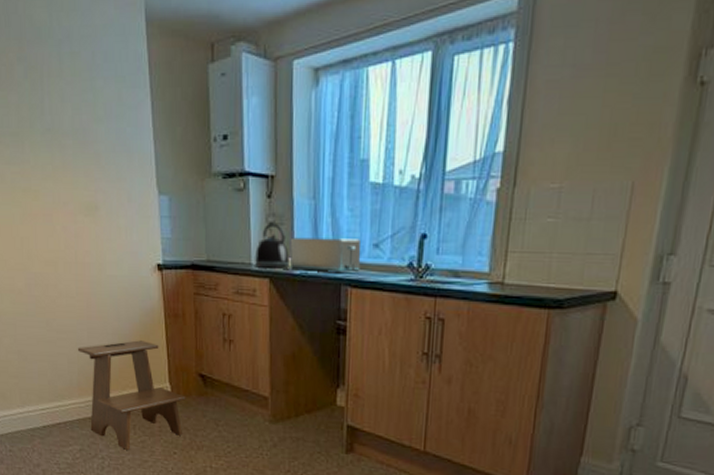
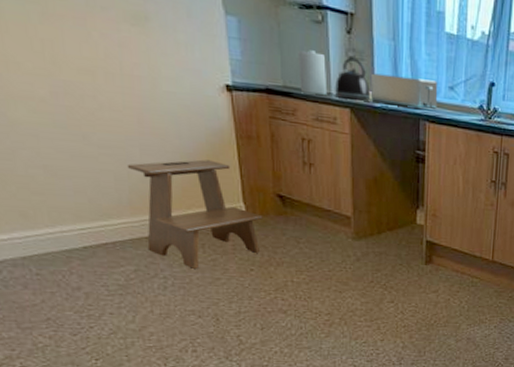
paper towel holder: none [221,220,248,266] -> present [298,50,328,95]

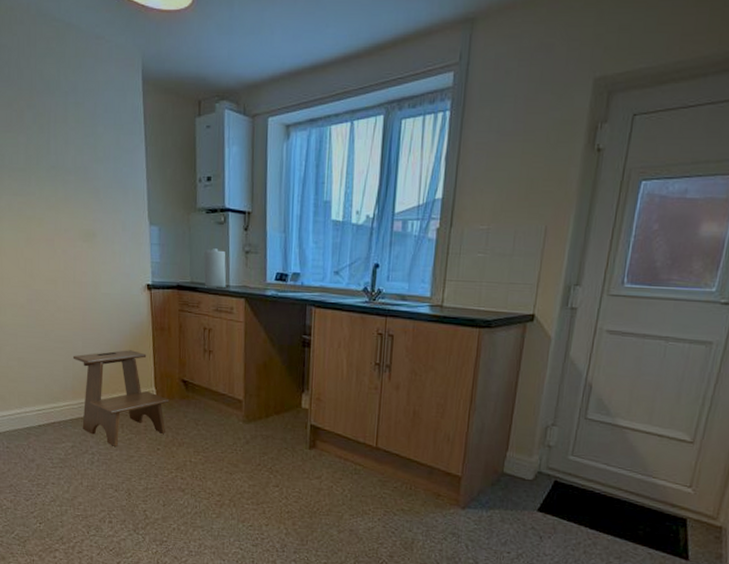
kettle: present [335,57,371,101] -> none [233,251,264,291]
toaster: present [370,73,438,110] -> none [263,264,324,296]

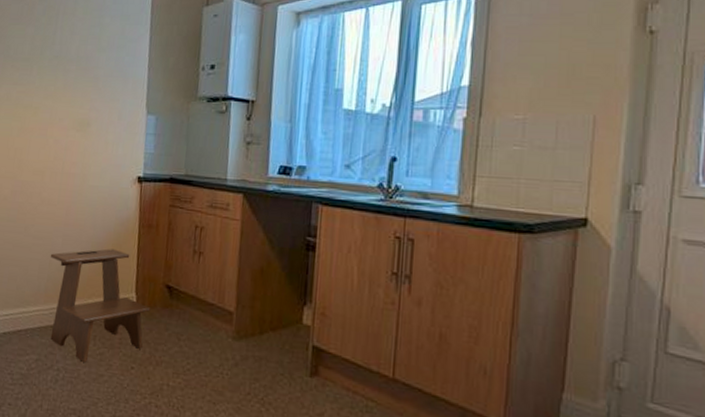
paper towel holder: present [203,248,227,287] -> none [199,139,225,181]

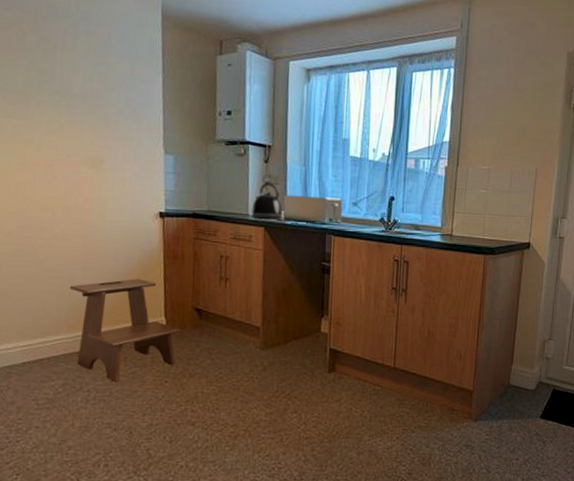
kettle: none [230,142,265,185] -> present [252,182,283,220]
toaster: none [264,156,333,192] -> present [283,195,343,225]

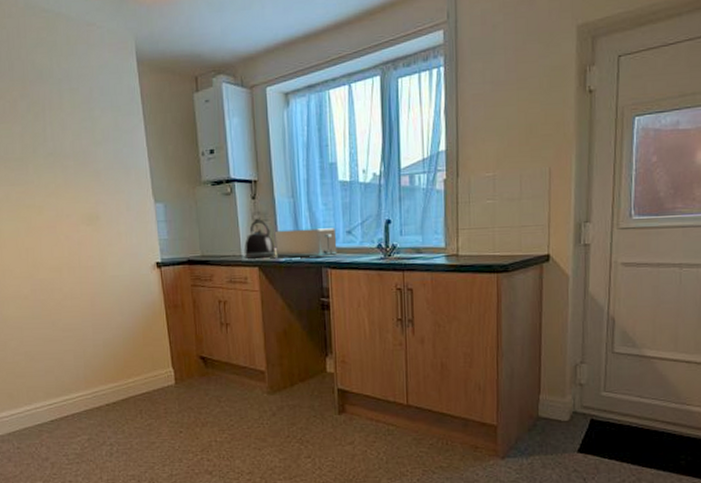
step stool: present [69,279,181,382] -> none [83,331,189,434]

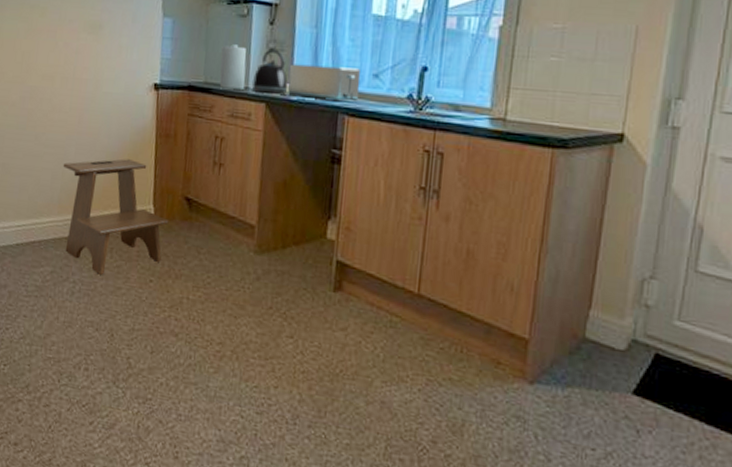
step stool: none [83,331,189,434] -> present [63,159,169,275]
paper towel holder: none [212,220,239,259] -> present [219,44,247,90]

